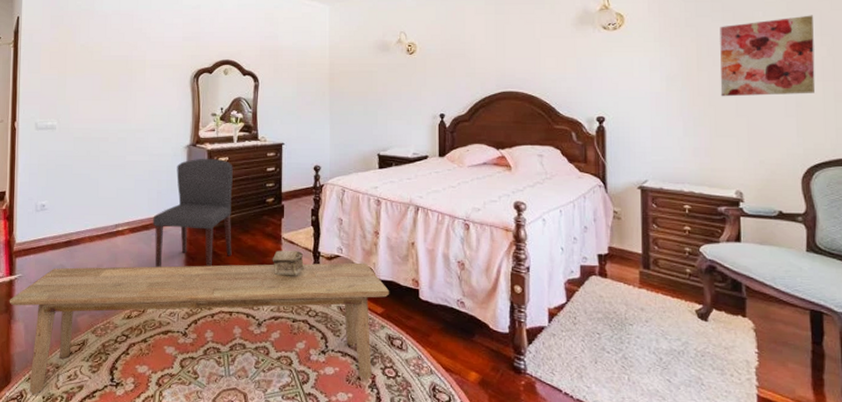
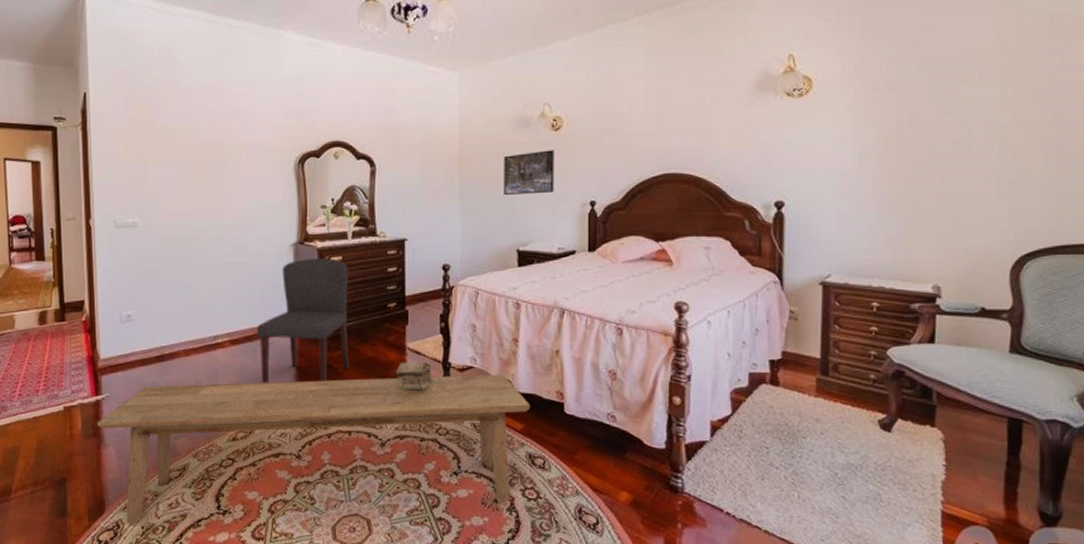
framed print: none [367,70,409,107] -> present [504,150,554,195]
wall art: present [720,15,816,97] -> none [922,74,1039,175]

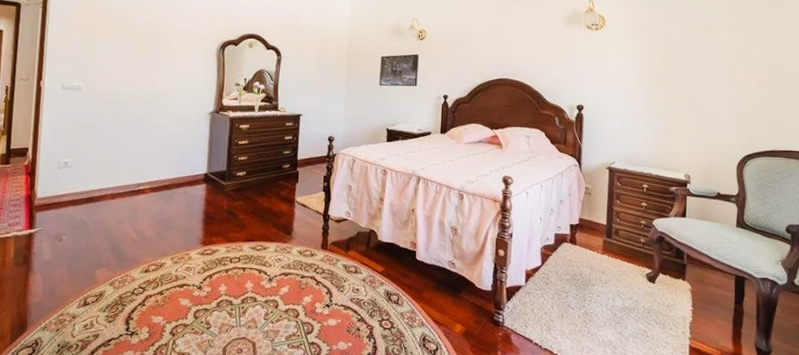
bench: present [96,374,531,525] -> none [27,223,391,343]
chair: present [257,257,349,383] -> none [174,124,253,226]
decorative box: present [395,361,434,389] -> none [285,213,315,236]

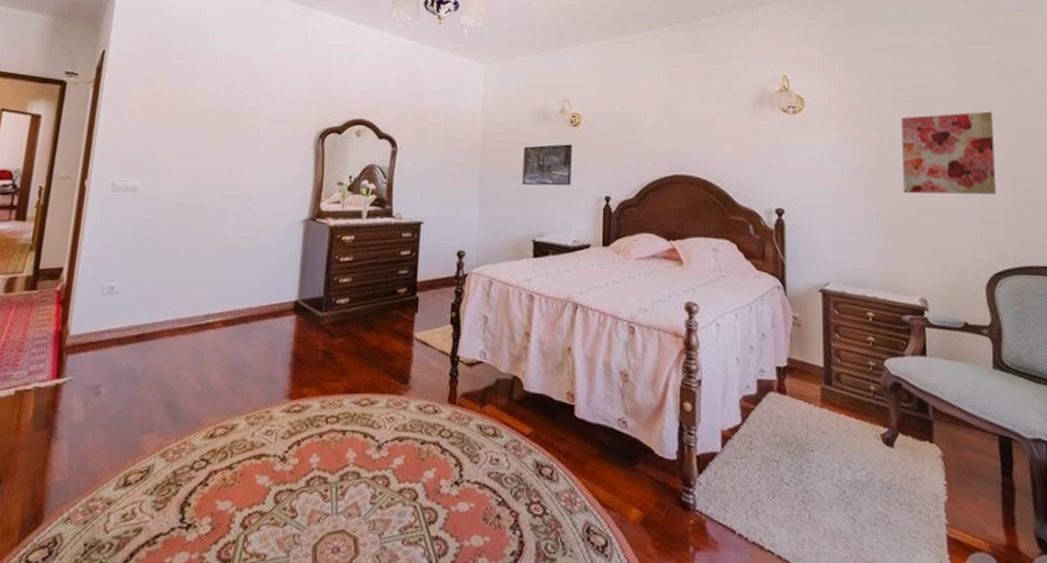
wall art: none [678,28,756,95] -> present [901,111,997,195]

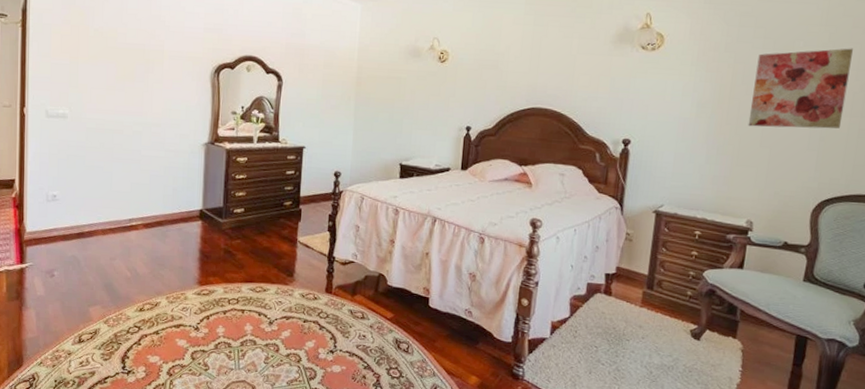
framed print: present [522,144,572,186] -> none [392,79,439,117]

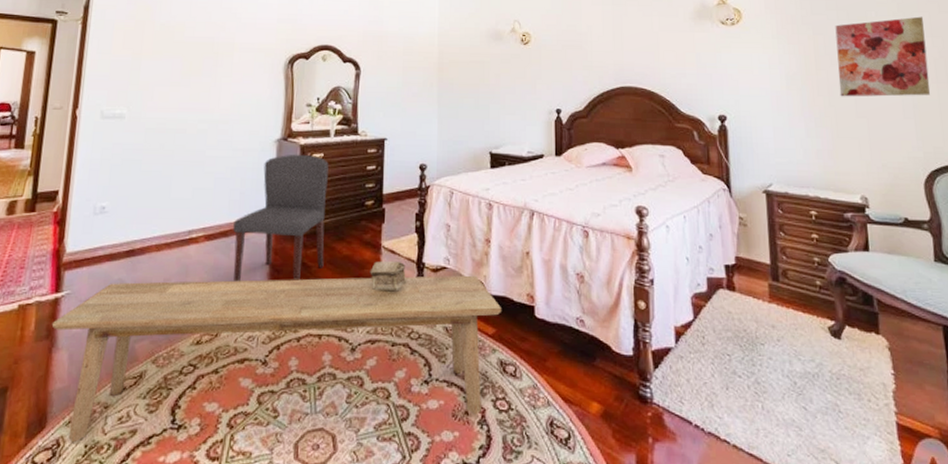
bench: none [20,258,401,379] -> present [51,275,502,443]
chair: none [168,157,252,266] -> present [233,154,329,282]
decorative box: none [286,253,319,278] -> present [370,260,407,290]

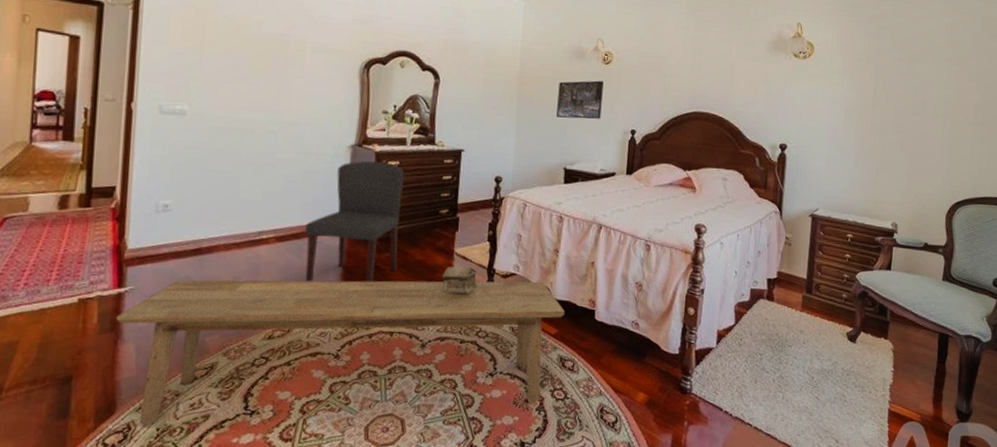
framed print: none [478,61,523,101] -> present [556,80,604,119]
wall art: present [835,16,930,97] -> none [889,62,973,136]

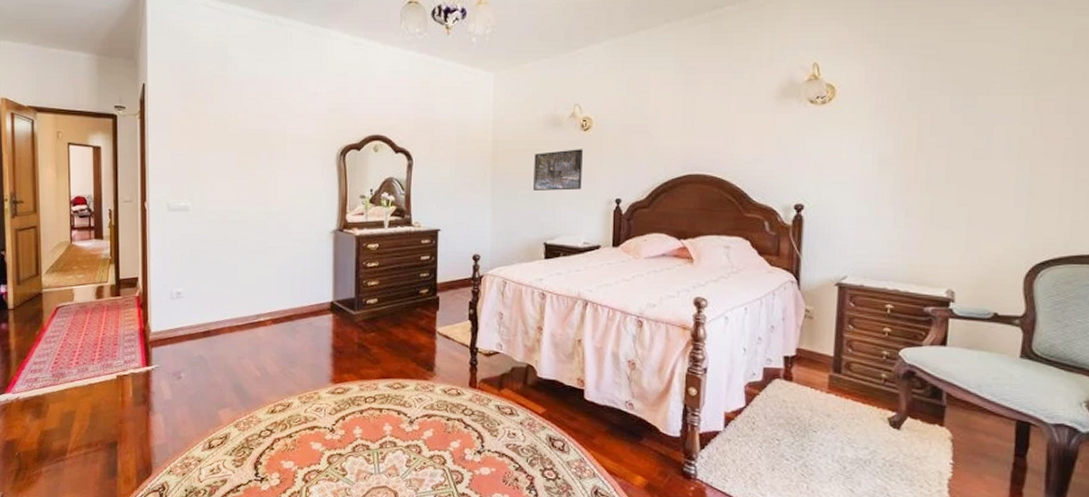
bench: present [115,279,566,427] -> none [146,359,553,488]
chair: present [305,160,404,282] -> none [297,244,384,361]
decorative box: present [442,266,478,293] -> none [425,345,461,372]

